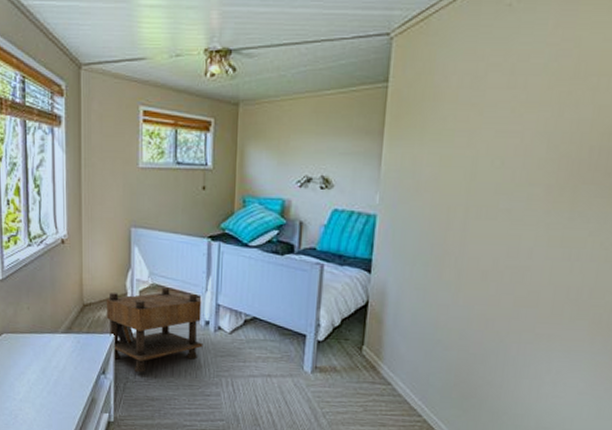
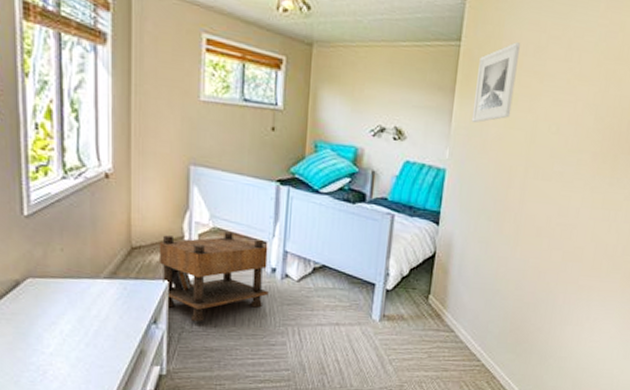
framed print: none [402,76,456,165] -> present [471,42,521,124]

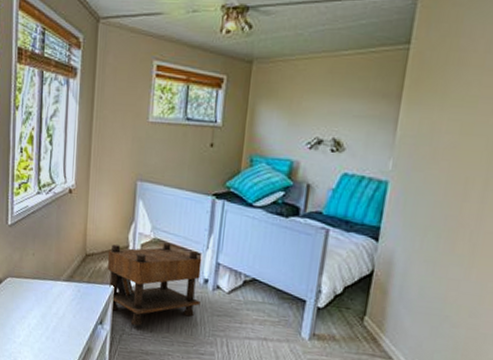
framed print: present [471,42,521,124] -> none [419,39,484,131]

